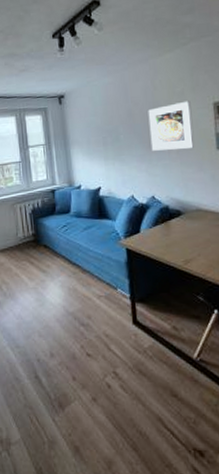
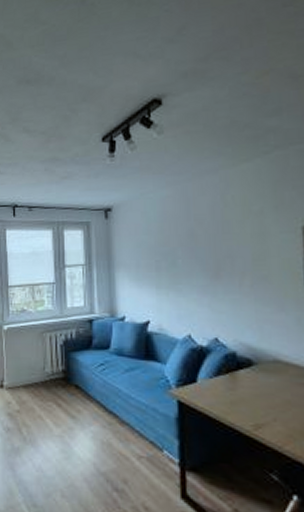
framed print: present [148,100,194,151] -> none [215,222,275,282]

